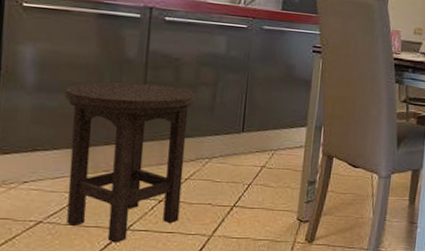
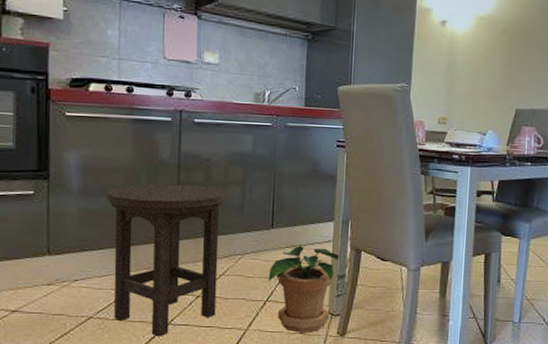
potted plant: none [236,150,311,239] -> present [268,246,340,333]

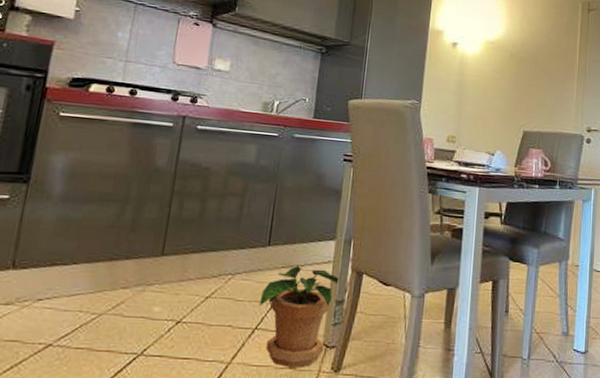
stool: present [106,184,226,337] -> none [77,192,223,370]

